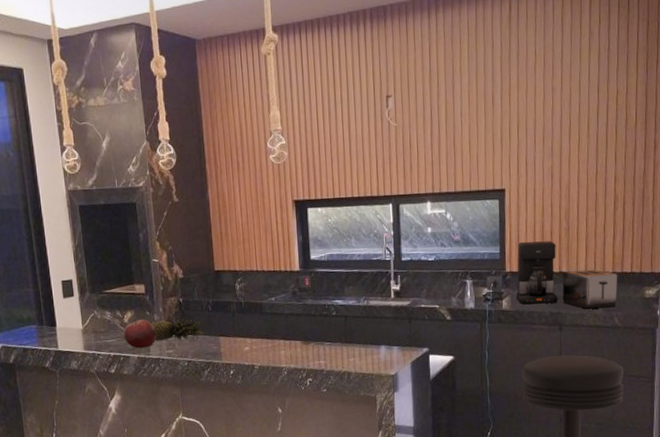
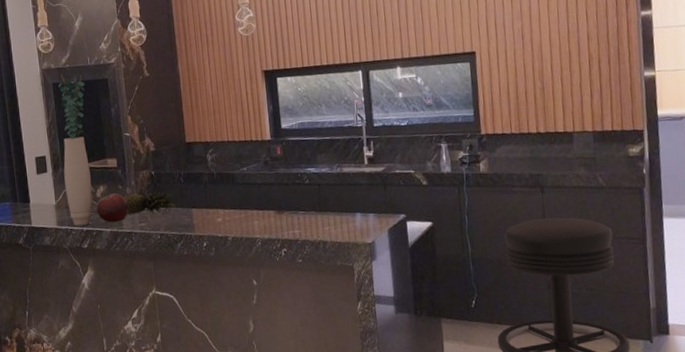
vase: none [85,196,120,352] -> present [59,74,93,227]
coffee maker: present [516,241,558,304] -> none [492,101,537,167]
toaster: present [562,269,618,309] -> none [540,128,600,170]

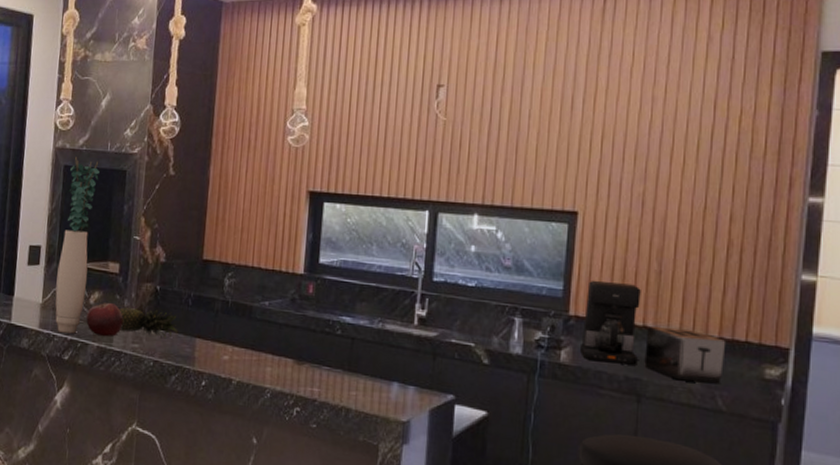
coffee maker: none [492,101,537,167] -> present [580,280,641,365]
toaster: none [540,128,600,170] -> present [644,325,727,384]

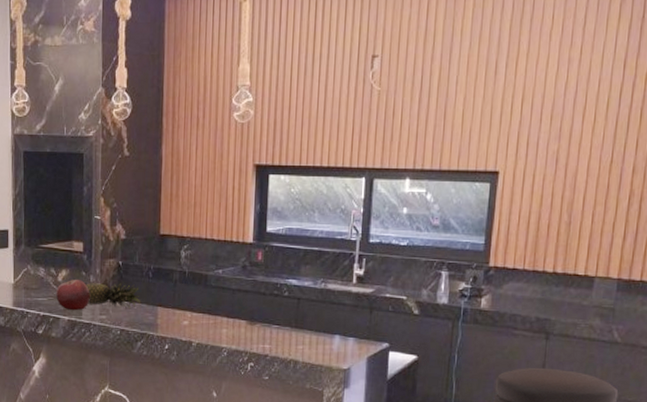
vase: present [55,157,100,334] -> none [25,142,58,311]
coffee maker: present [580,280,641,365] -> none [498,233,553,307]
toaster: present [644,325,727,384] -> none [553,271,624,319]

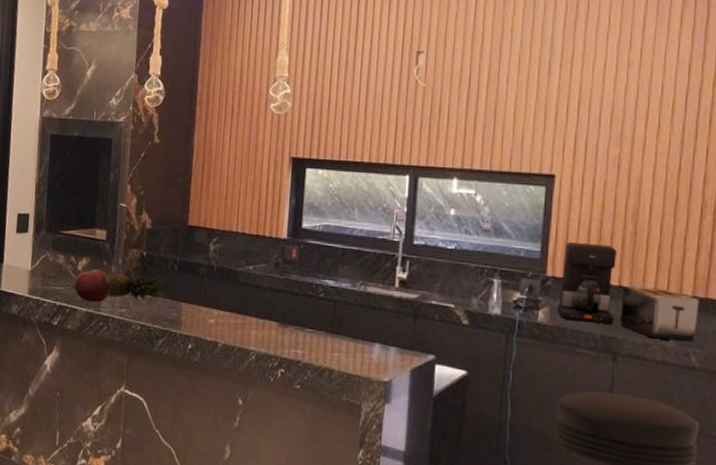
coffee maker: none [498,233,553,307] -> present [558,241,617,324]
toaster: none [553,271,624,319] -> present [620,285,700,342]

